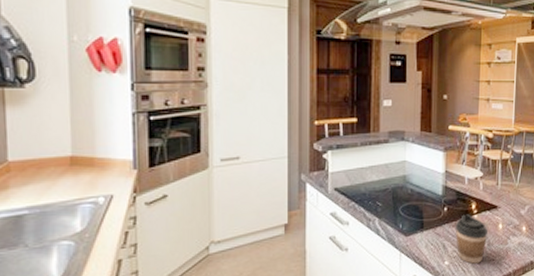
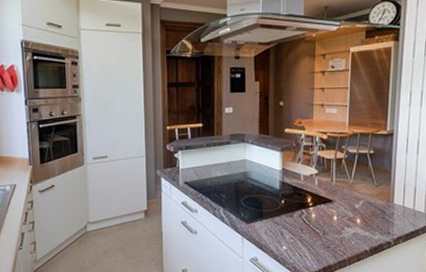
coffee cup: present [455,214,489,264] -> none [291,206,324,250]

